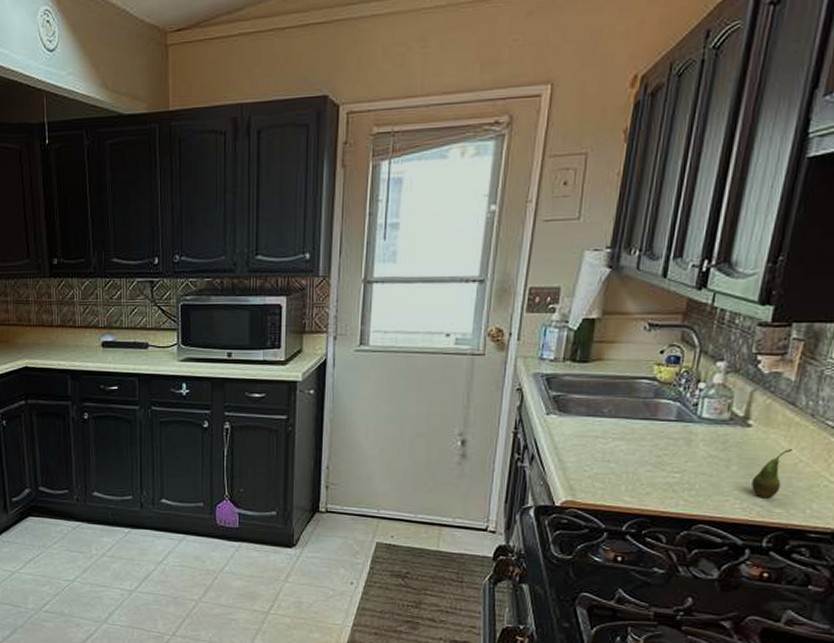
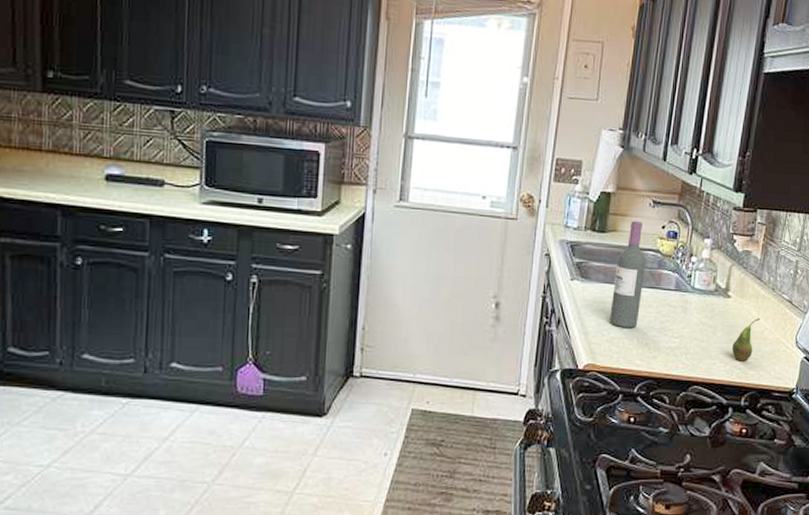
wine bottle: none [592,347,638,464] -> present [609,220,646,329]

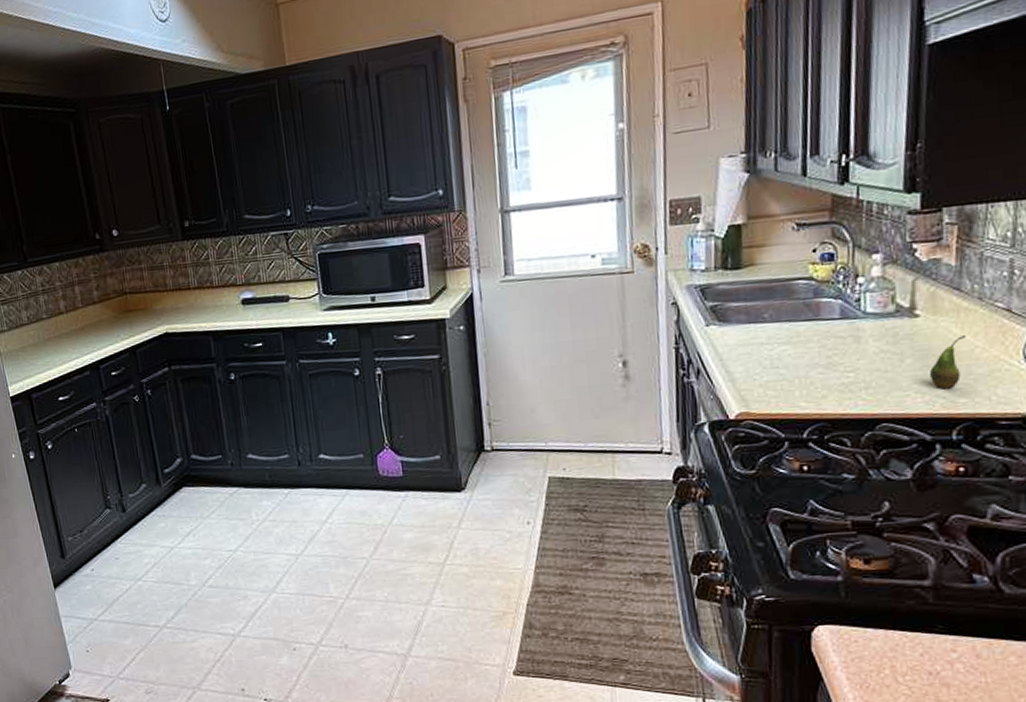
wine bottle: present [609,220,646,329] -> none [759,248,798,369]

